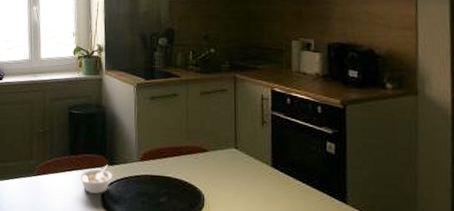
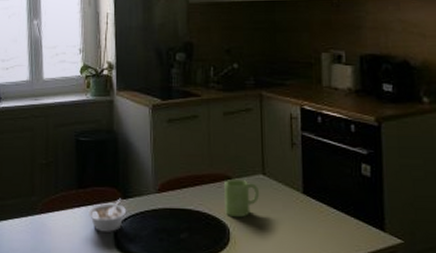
mug: none [199,151,232,186] -> present [223,178,260,218]

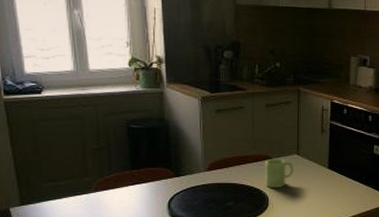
legume: present [88,198,127,232] -> none [143,176,179,204]

